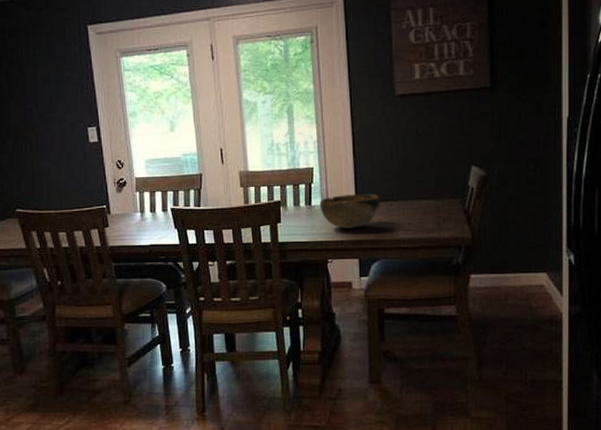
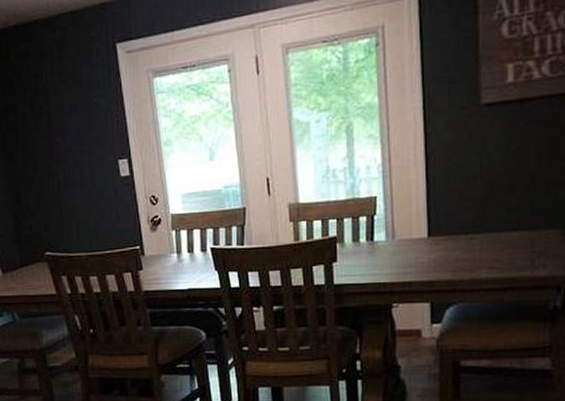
decorative bowl: present [320,194,380,229] -> none [384,226,458,268]

